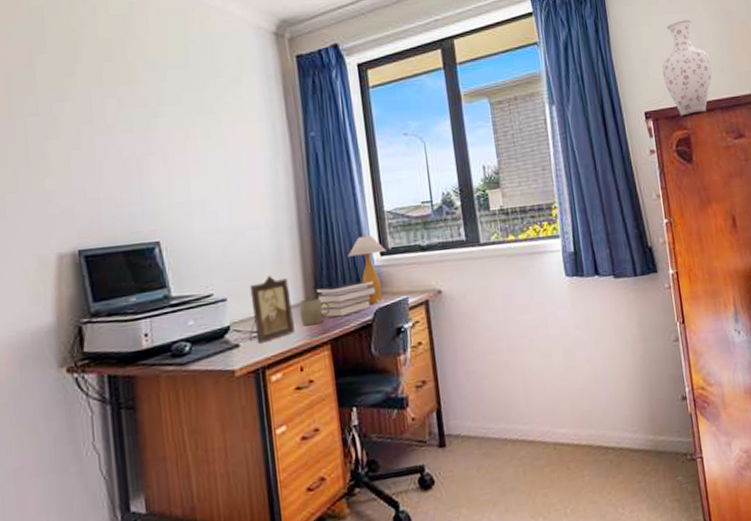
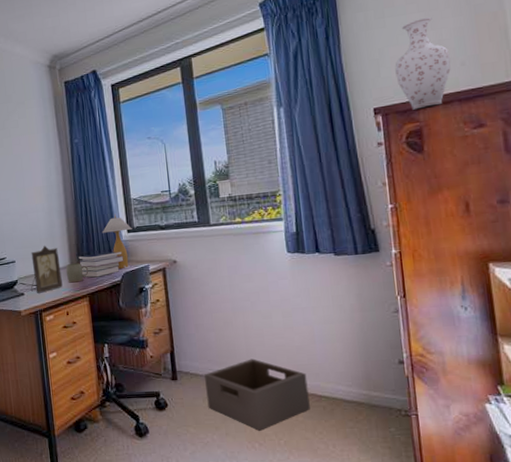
storage box: none [478,409,597,501] -> present [204,358,310,431]

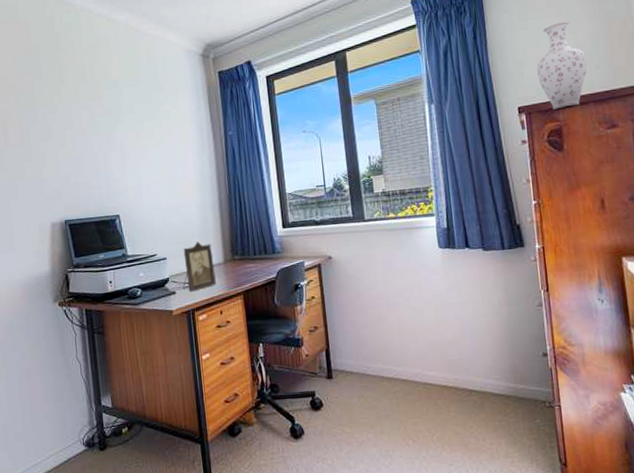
mug: present [65,262,89,283] -> none [219,259,244,280]
books: present [78,251,124,278] -> none [233,247,279,275]
table lamp: present [102,213,132,269] -> none [256,208,287,266]
storage box: present [204,358,310,431] -> none [359,355,461,428]

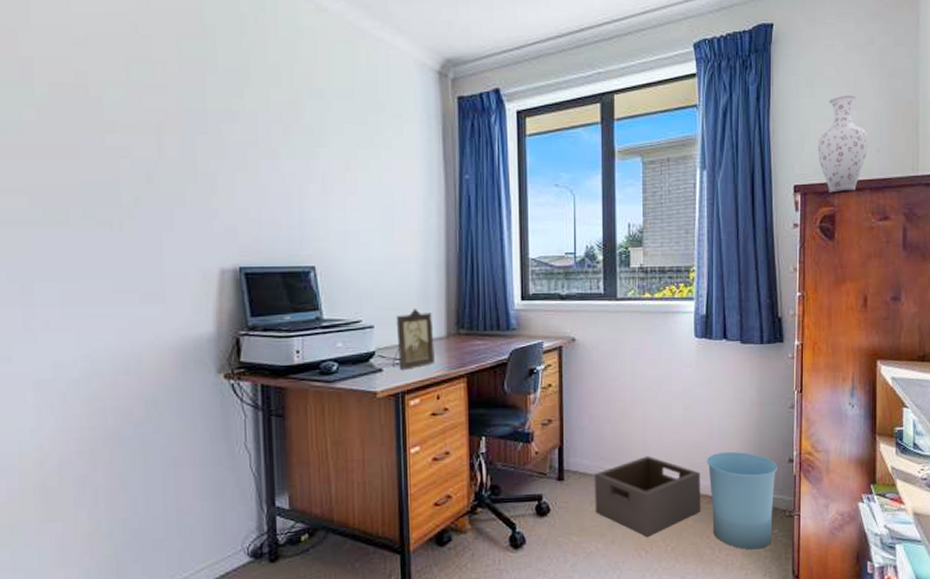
storage box: none [359,355,461,428] -> present [595,456,701,537]
waste bin: none [462,348,535,439] -> present [707,451,778,550]

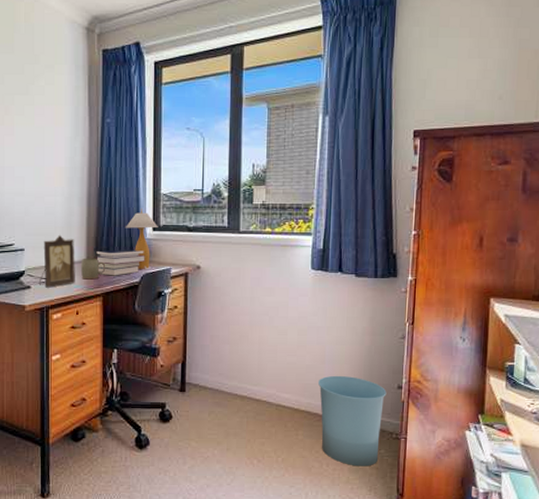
mug: none [440,333,470,359] -> present [80,258,106,280]
books: none [458,322,514,354] -> present [96,249,145,276]
table lamp: none [490,274,527,345] -> present [125,207,158,270]
storage box: present [595,456,701,537] -> none [213,375,312,447]
vase: present [818,94,868,194] -> none [439,43,491,139]

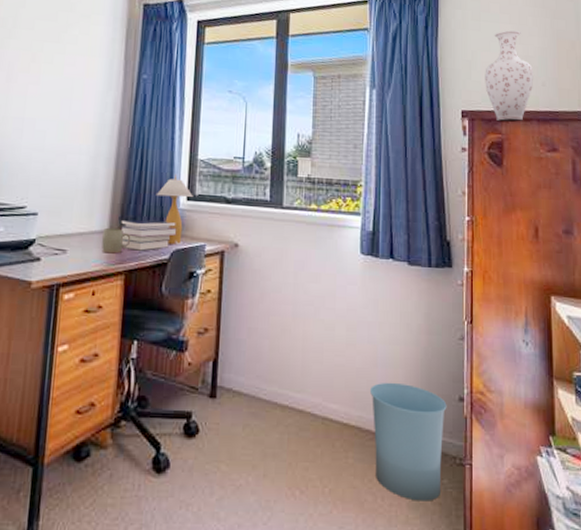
photo frame: present [38,234,75,288] -> none [50,198,97,261]
vase: none [439,43,491,139] -> present [485,30,534,123]

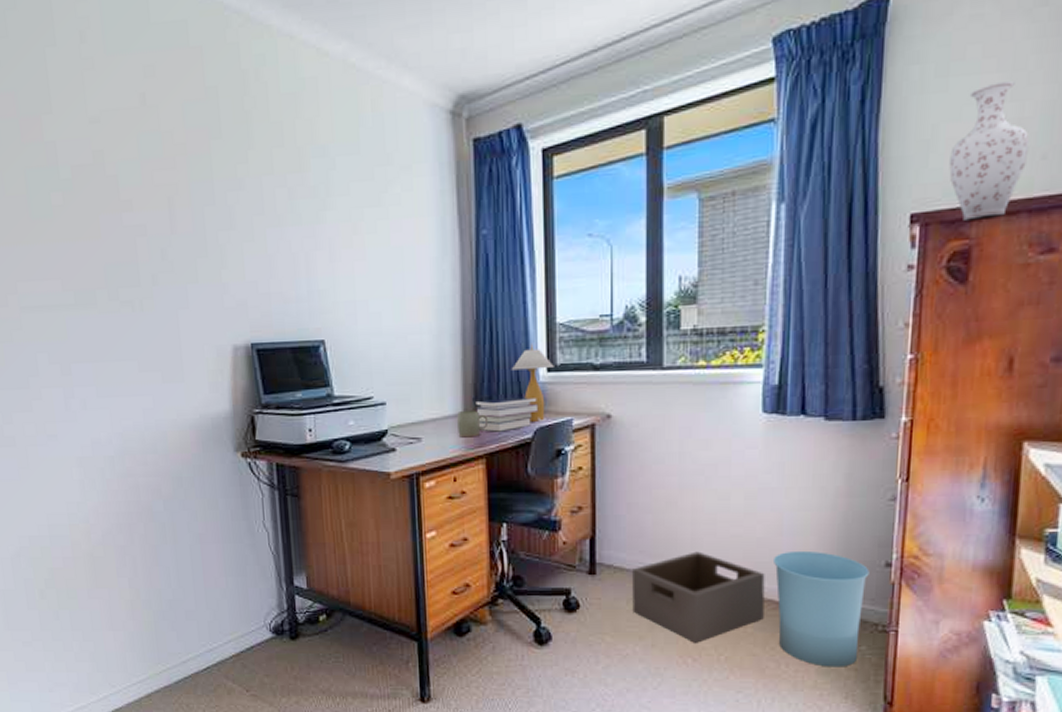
storage box: none [247,379,363,474] -> present [632,551,765,643]

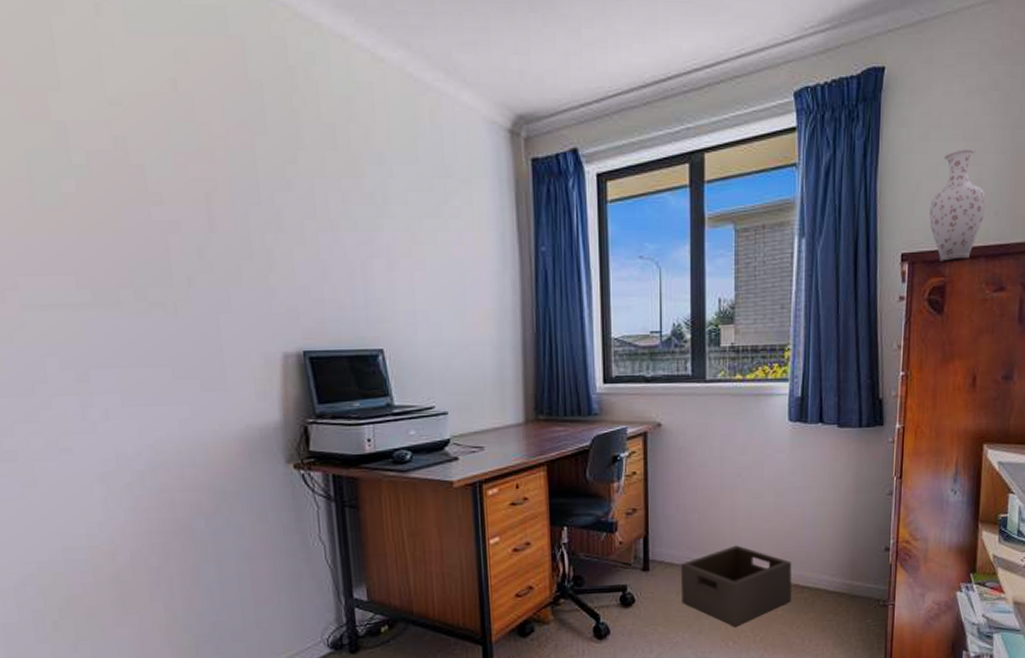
mug: present [456,410,489,438] -> none [518,419,549,446]
books: present [475,397,539,432] -> none [536,407,596,440]
table lamp: present [511,342,554,423] -> none [570,356,610,431]
waste bin: present [774,550,870,667] -> none [799,540,873,640]

